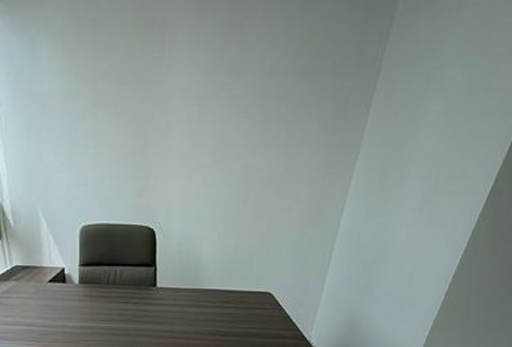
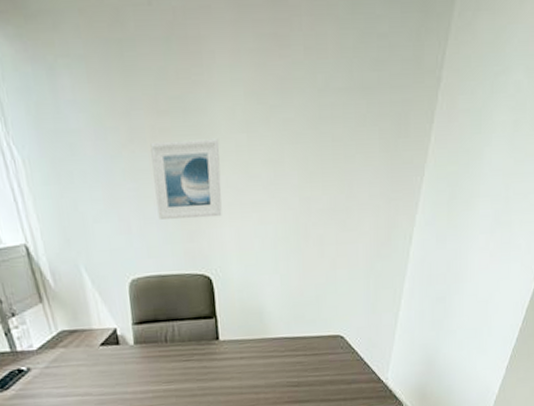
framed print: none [112,107,173,177] -> present [150,138,222,220]

